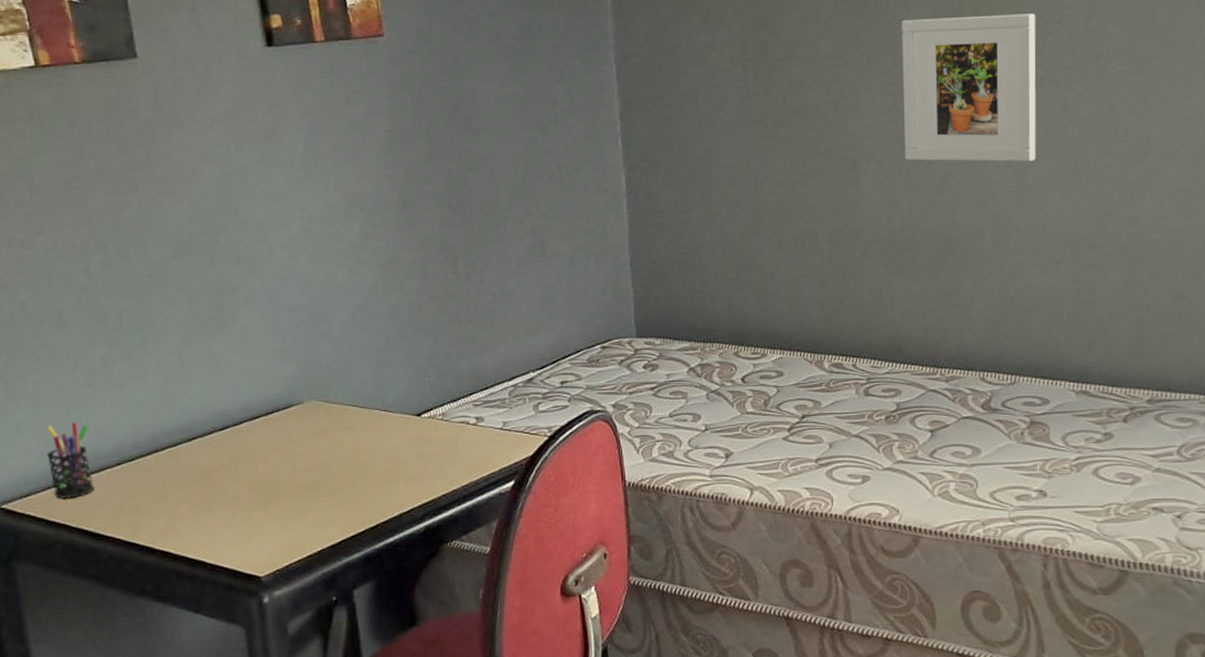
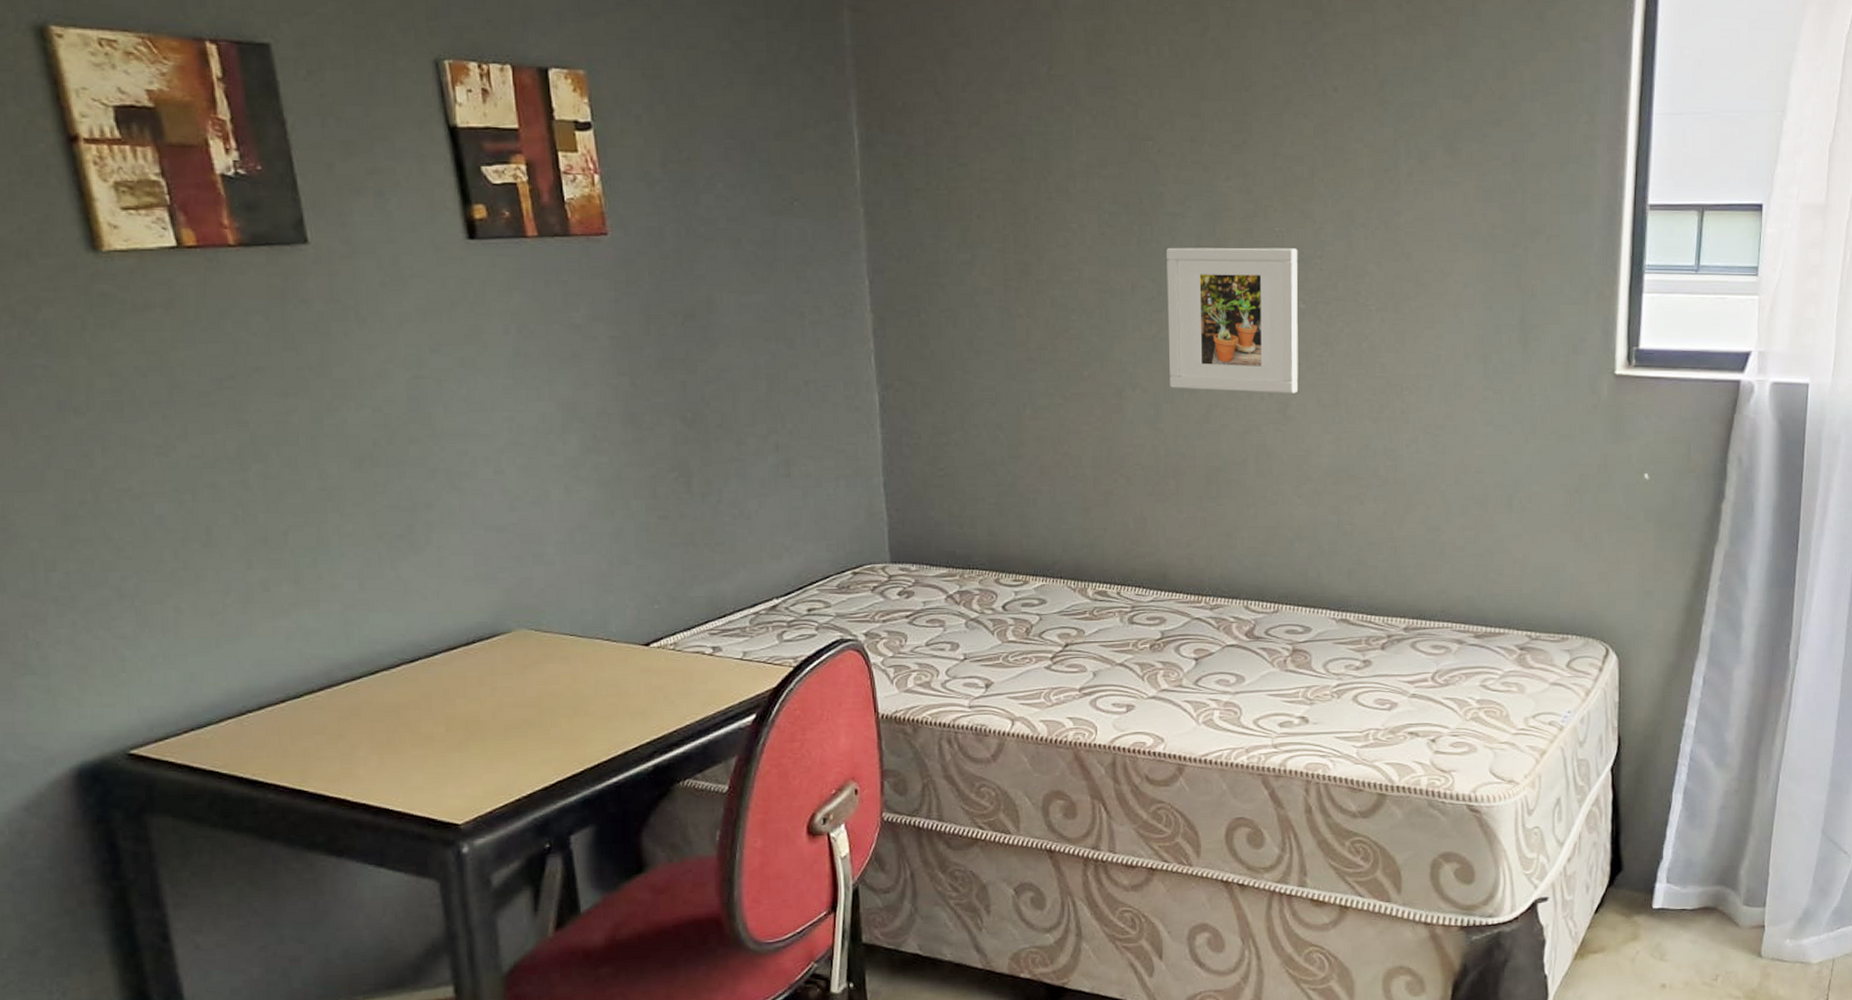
pen holder: present [46,422,94,498] -> none [189,654,251,741]

